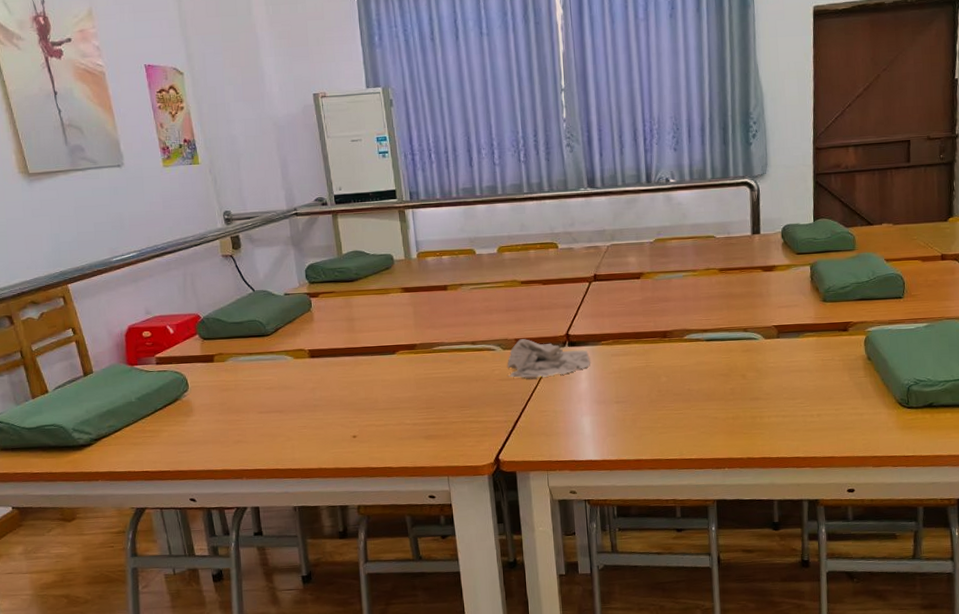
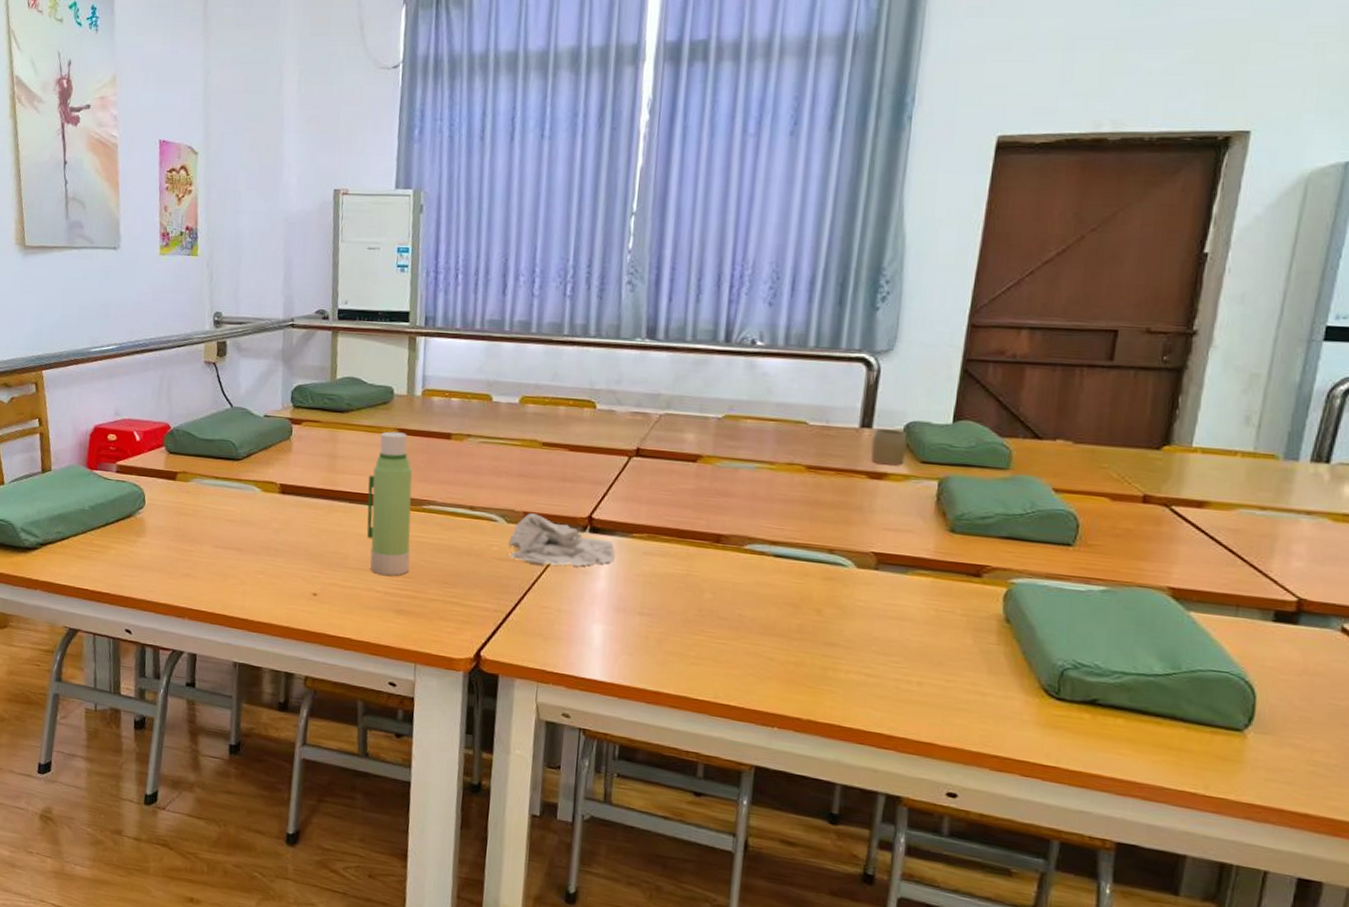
water bottle: none [383,290,431,411] -> present [366,431,412,576]
mug: none [761,232,786,260] -> present [870,428,908,466]

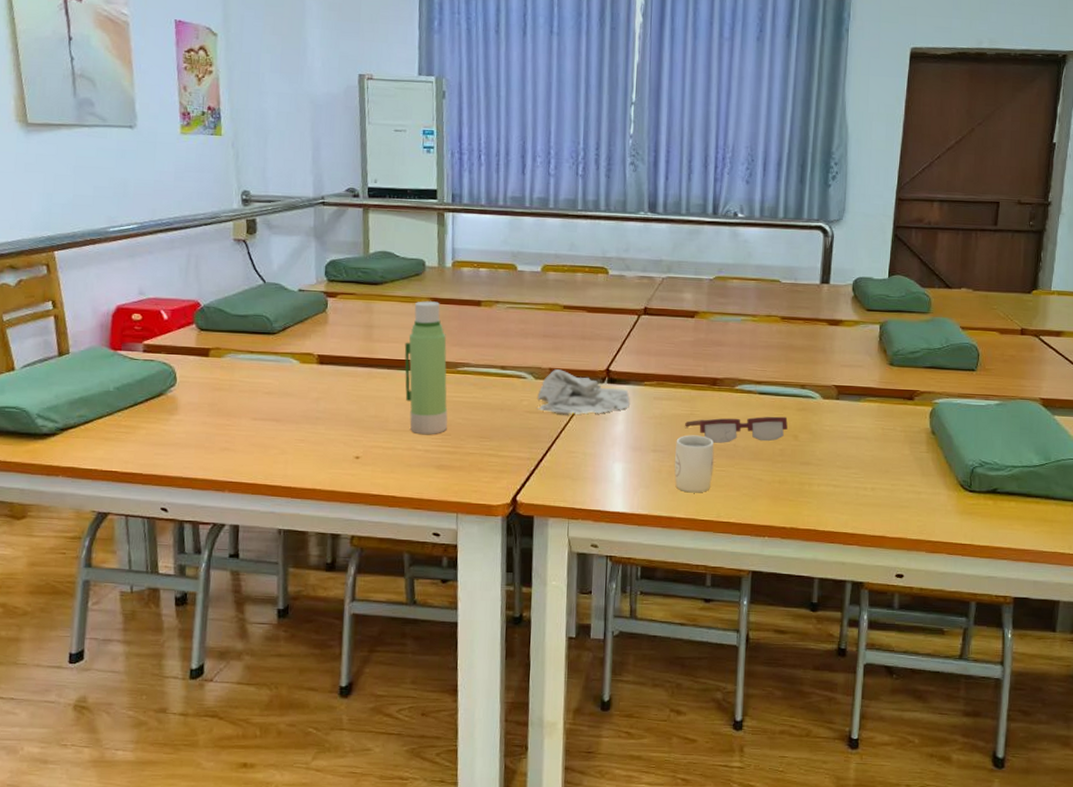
mug: none [664,598,715,668] -> present [674,435,715,493]
glasses: none [679,581,810,614] -> present [685,416,788,443]
mug: present [870,428,908,466] -> none [829,284,856,314]

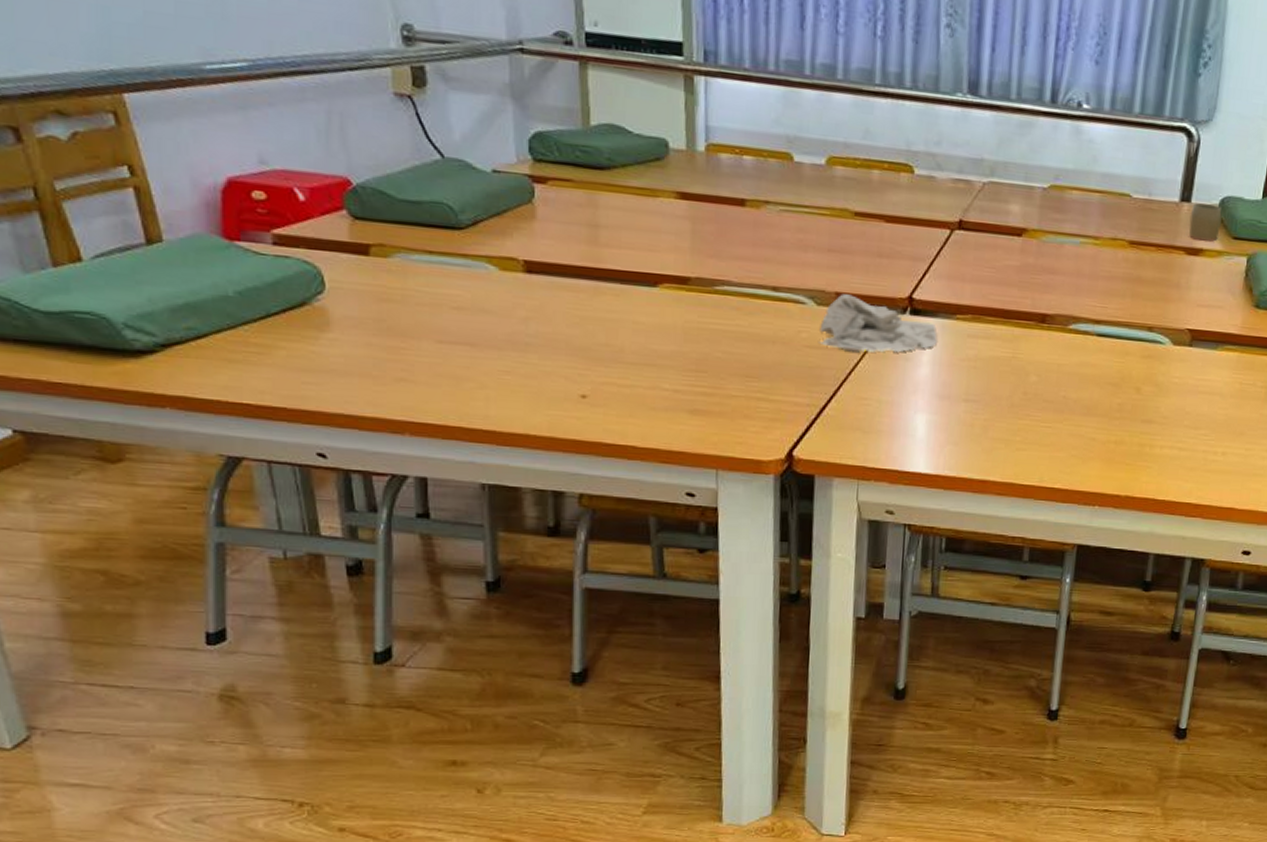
water bottle: present [404,301,448,435] -> none [643,195,704,371]
mug: present [674,435,715,493] -> none [989,382,1040,453]
glasses: present [685,416,788,443] -> none [1005,363,1130,394]
mug: none [829,284,856,314] -> present [1189,203,1222,241]

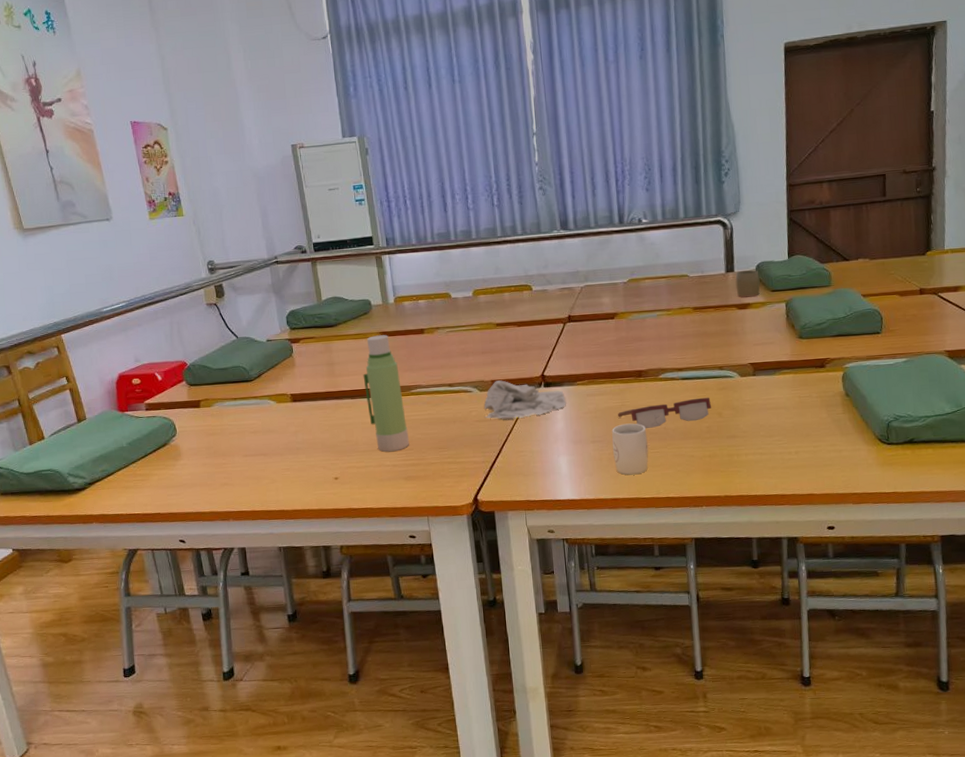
water bottle: none [643,195,704,371] -> present [363,335,410,452]
mug: none [989,382,1040,453] -> present [611,423,649,475]
glasses: none [1005,363,1130,394] -> present [618,397,711,428]

